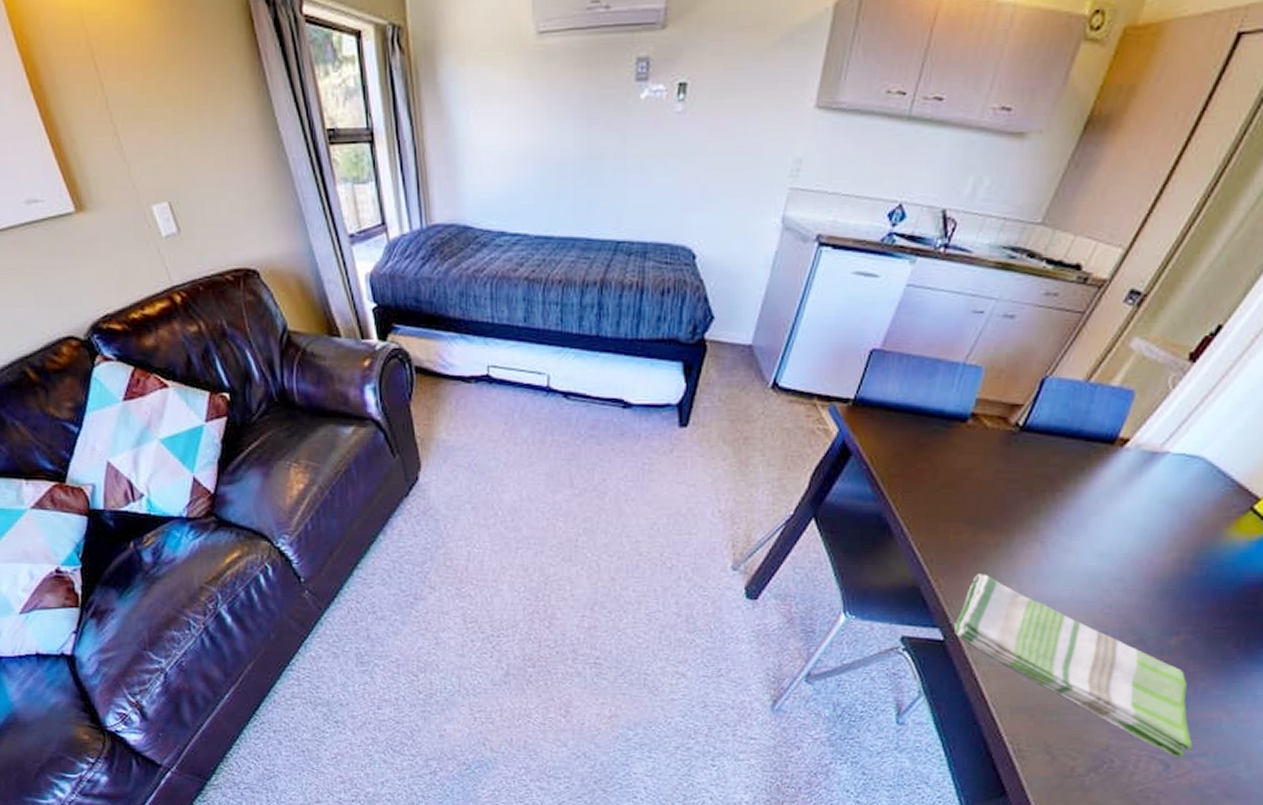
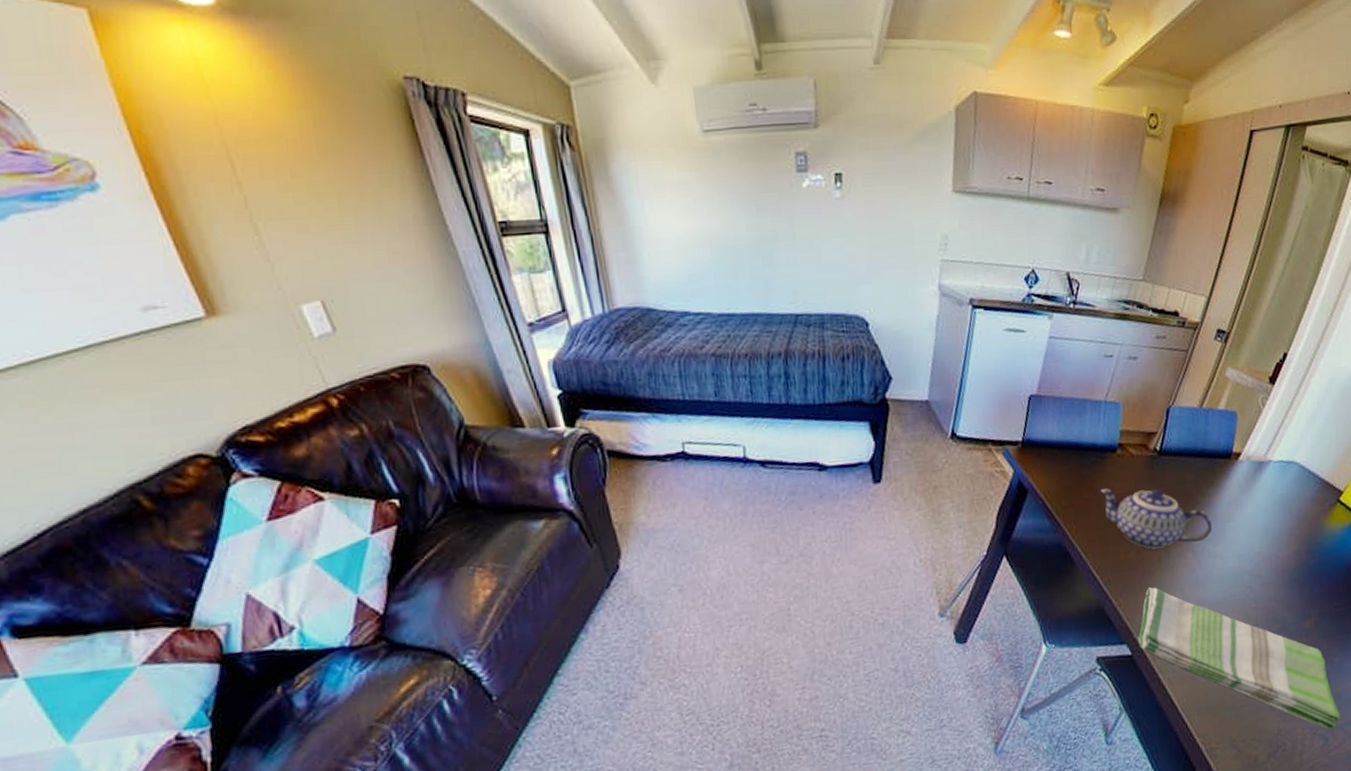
teapot: none [937,460,1074,533] -> present [1099,487,1213,549]

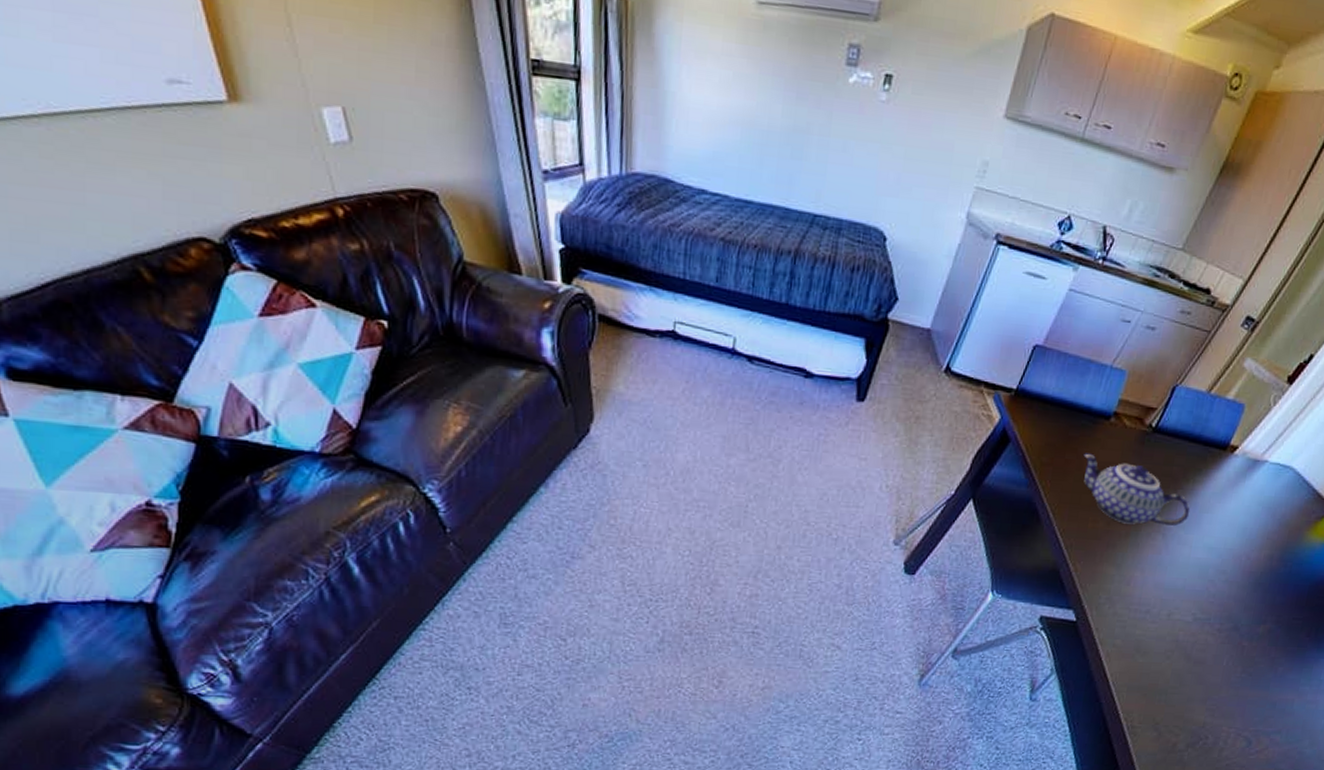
dish towel: present [1138,587,1341,730] -> none [1085,560,1271,734]

